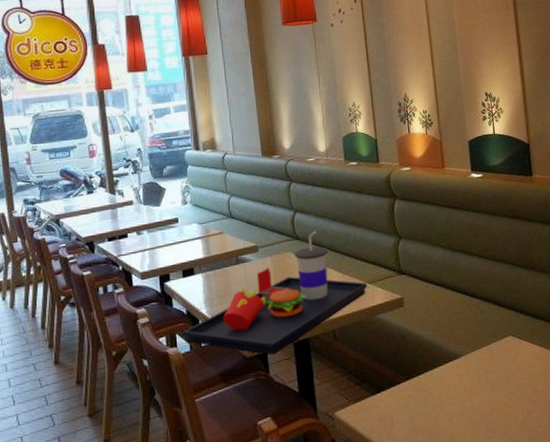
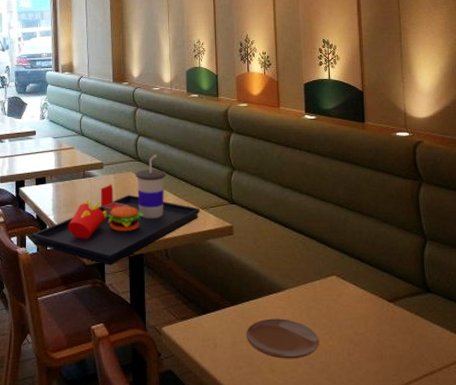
plate: none [423,386,499,427] -> present [245,318,319,359]

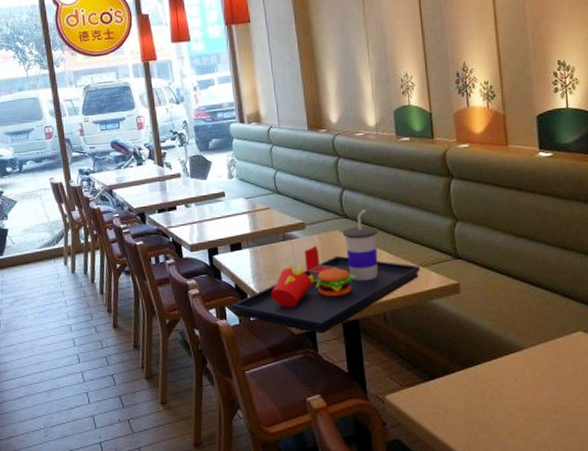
plate: present [245,318,319,359] -> none [480,380,565,423]

